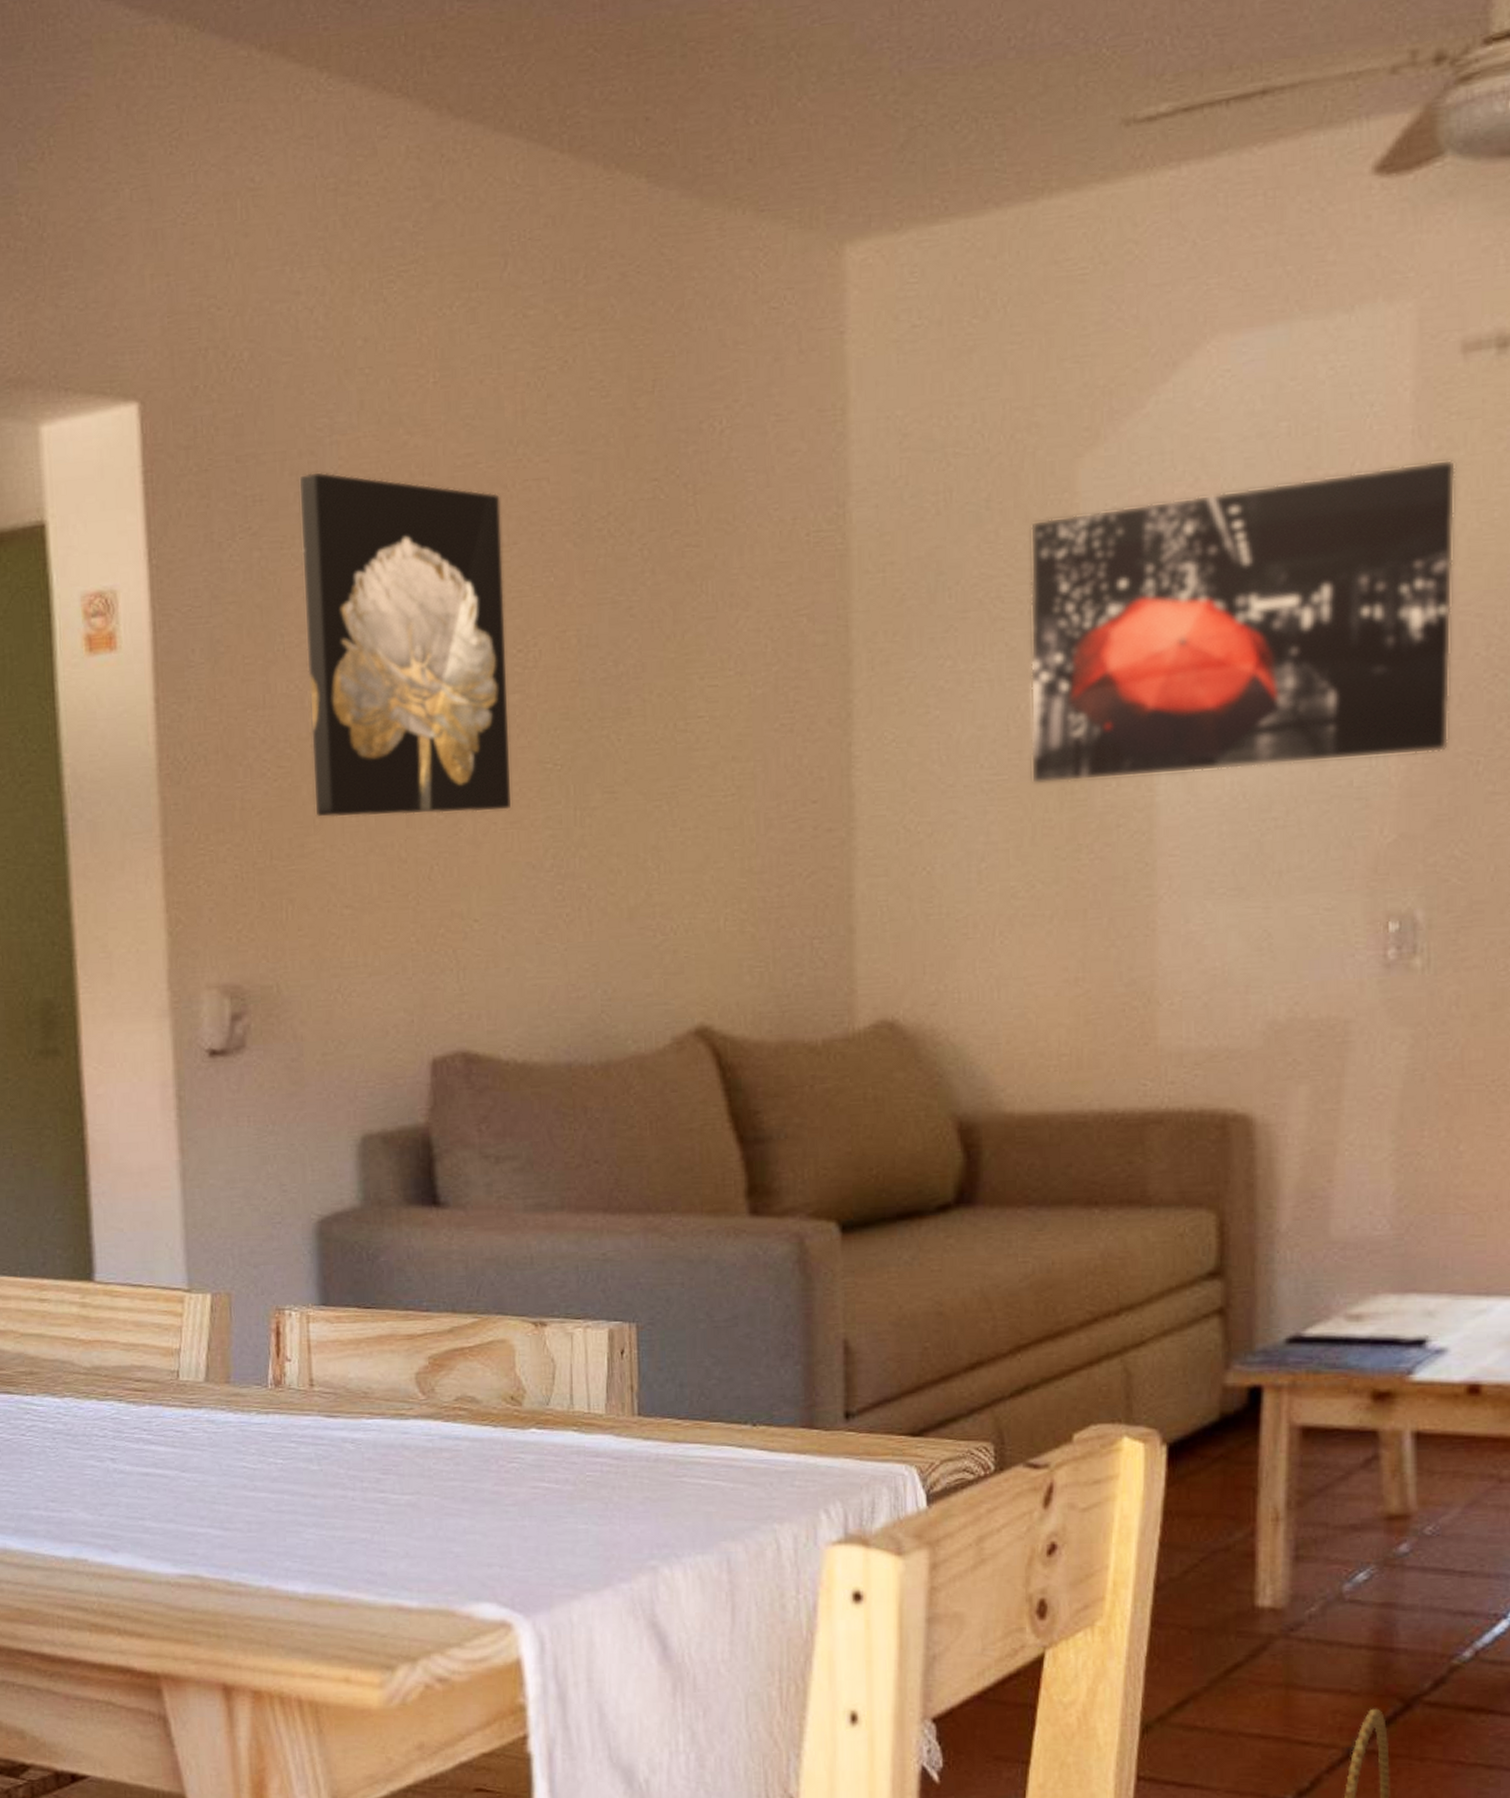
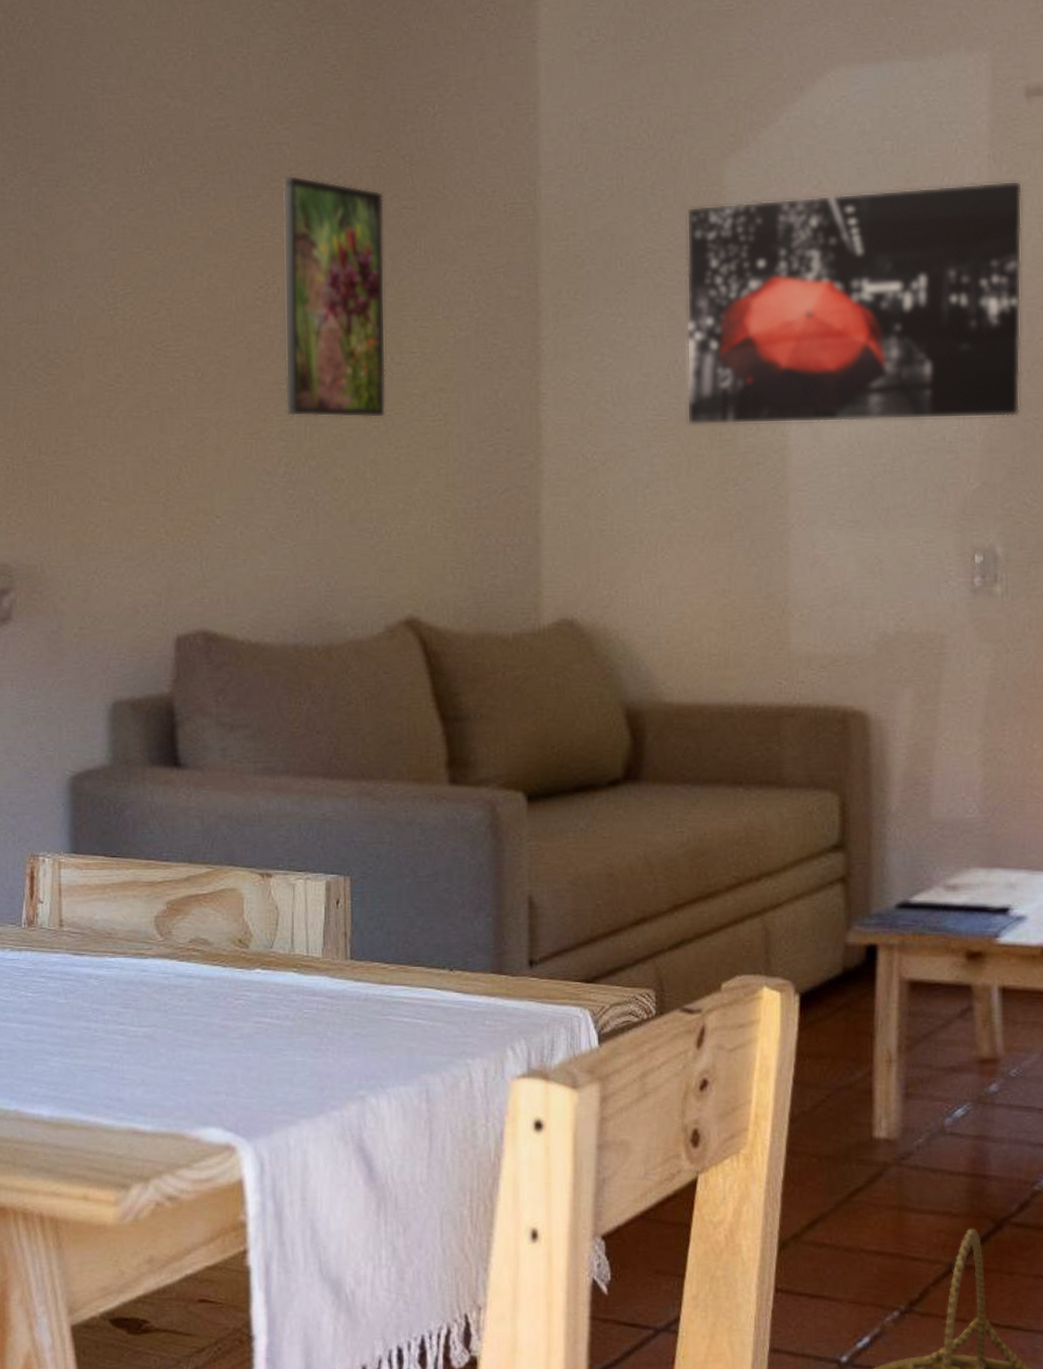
wall art: present [299,472,512,817] -> none [74,124,251,423]
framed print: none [542,516,669,800] -> present [282,175,386,418]

